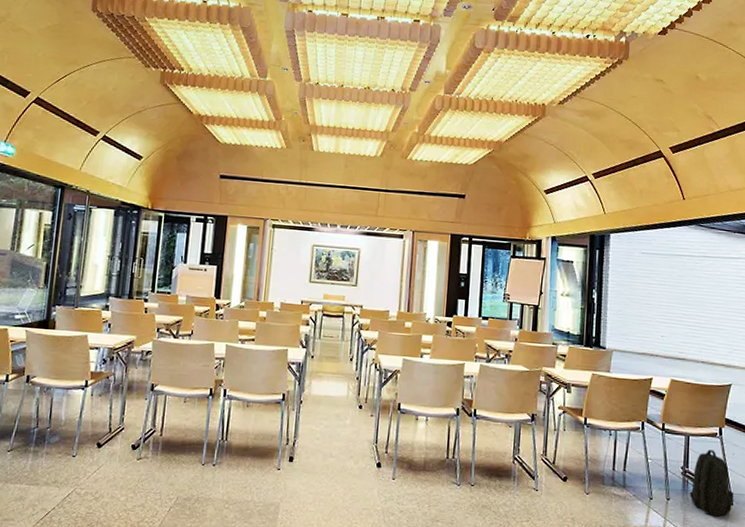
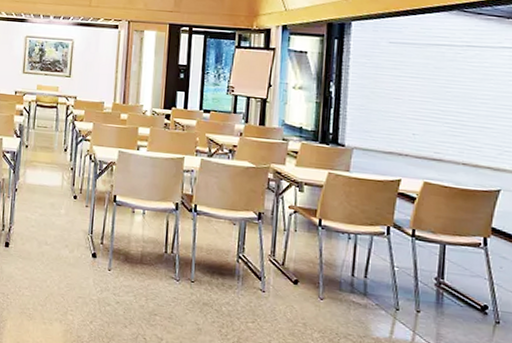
backpack: present [689,450,734,516] -> none [444,261,501,335]

